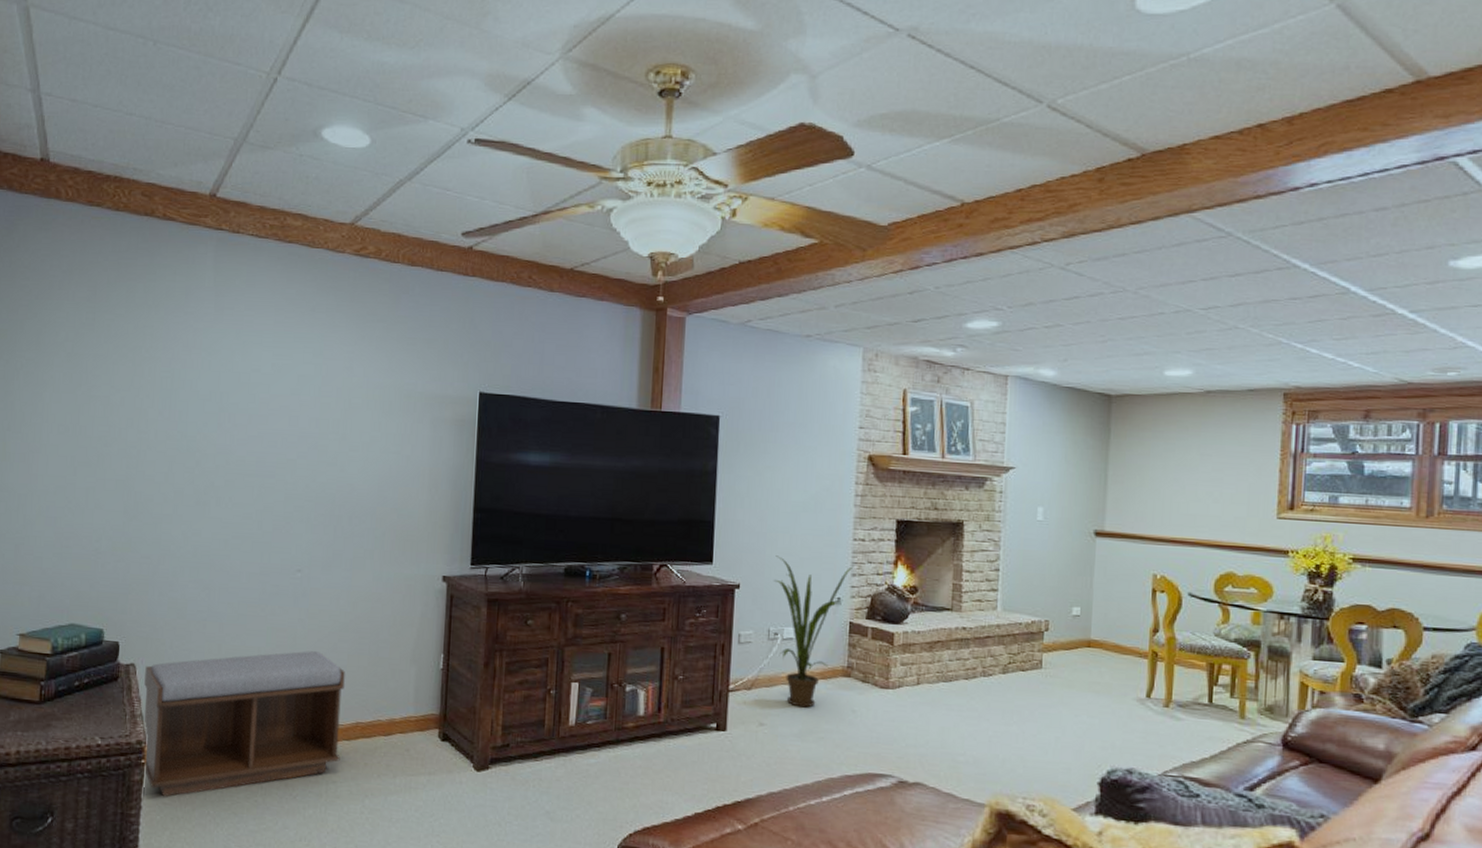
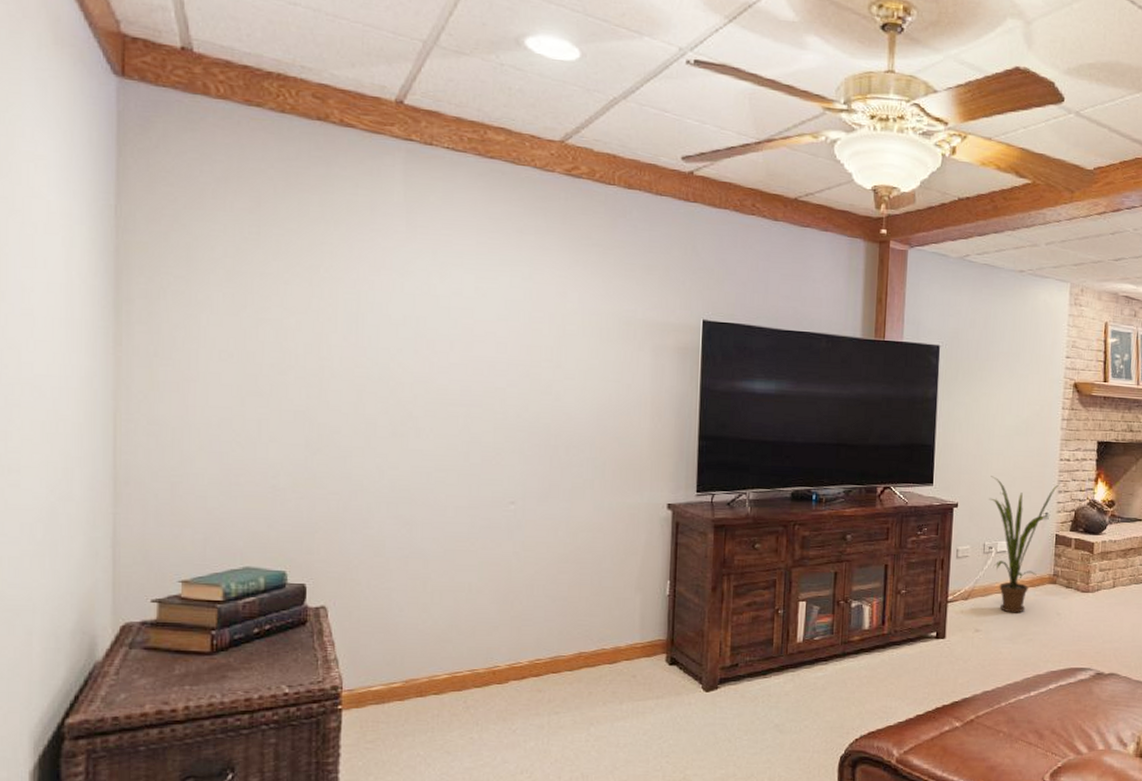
bench: present [143,651,345,797] -> none [338,584,566,742]

